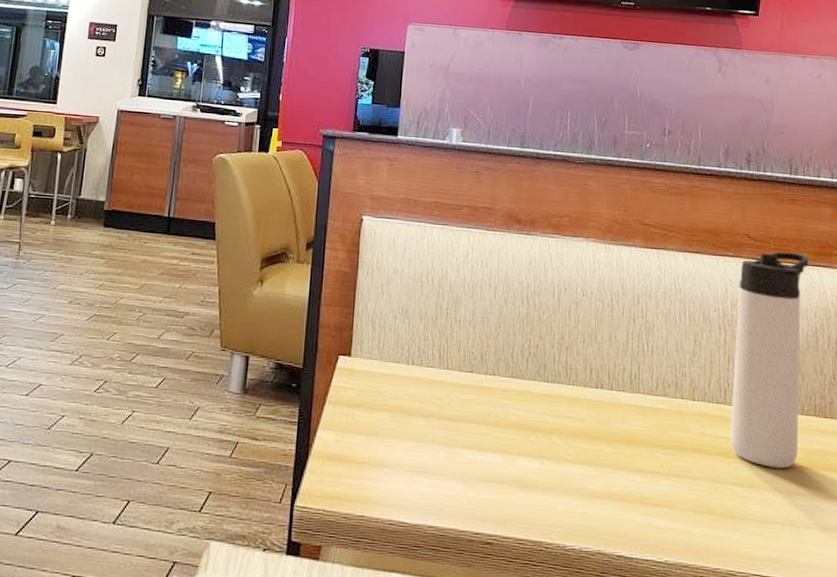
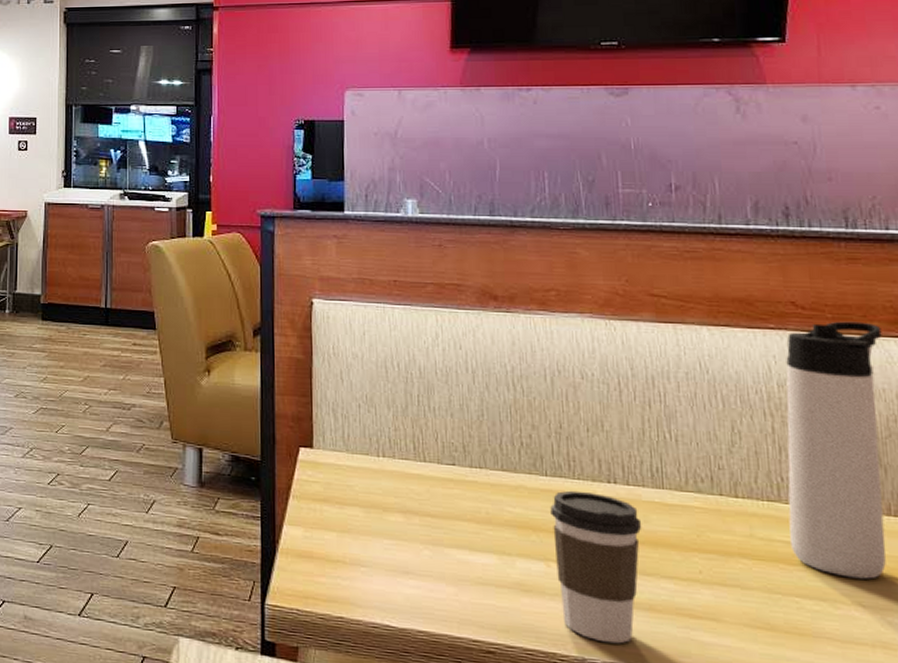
coffee cup: none [548,395,620,531] -> present [550,490,642,644]

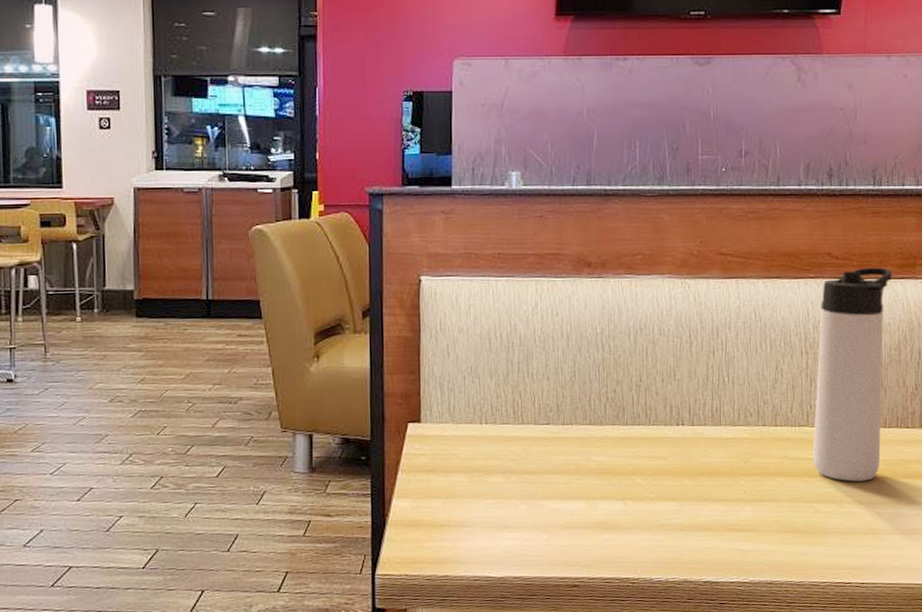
coffee cup: present [550,490,642,644] -> none [629,435,702,563]

